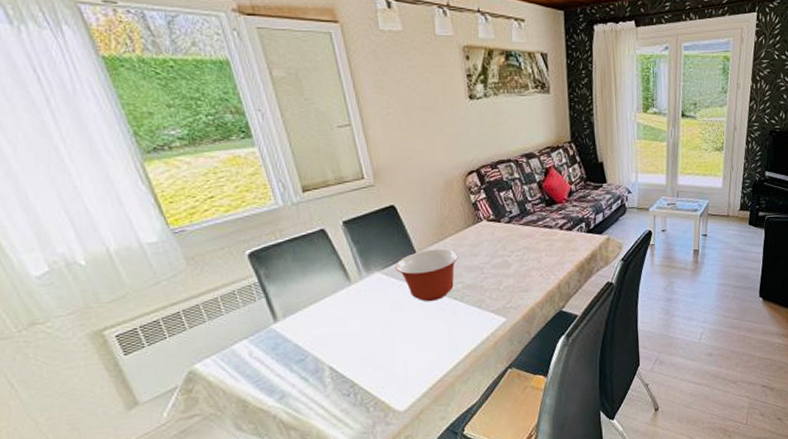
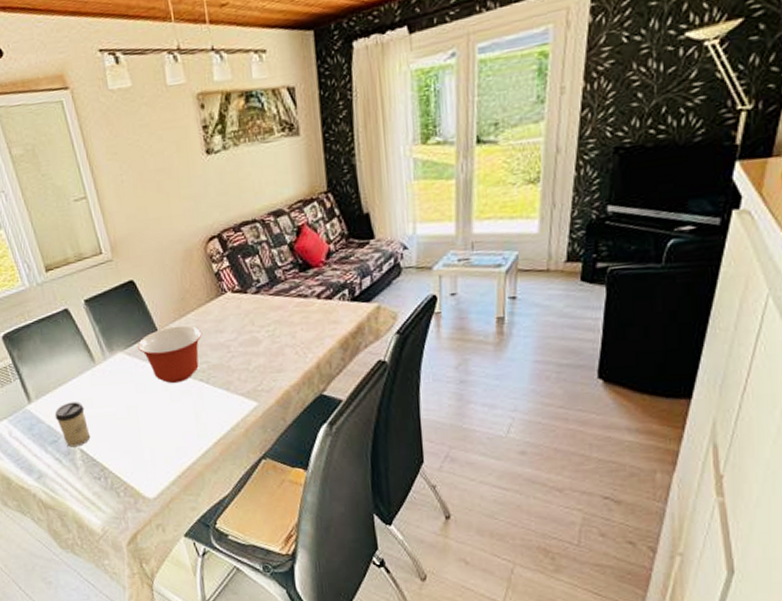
cup: none [303,320,342,366] -> present [54,402,91,447]

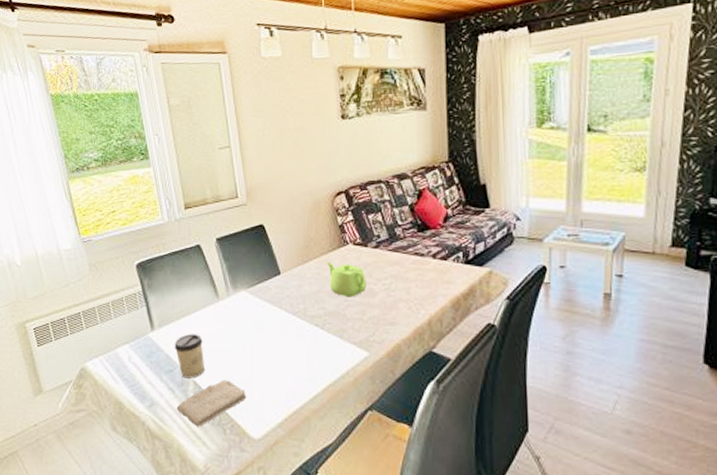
washcloth: none [66,444,137,493] -> present [176,380,247,427]
mixing bowl: present [137,325,203,384] -> none [260,271,322,326]
teapot: none [205,313,250,348] -> present [326,261,367,297]

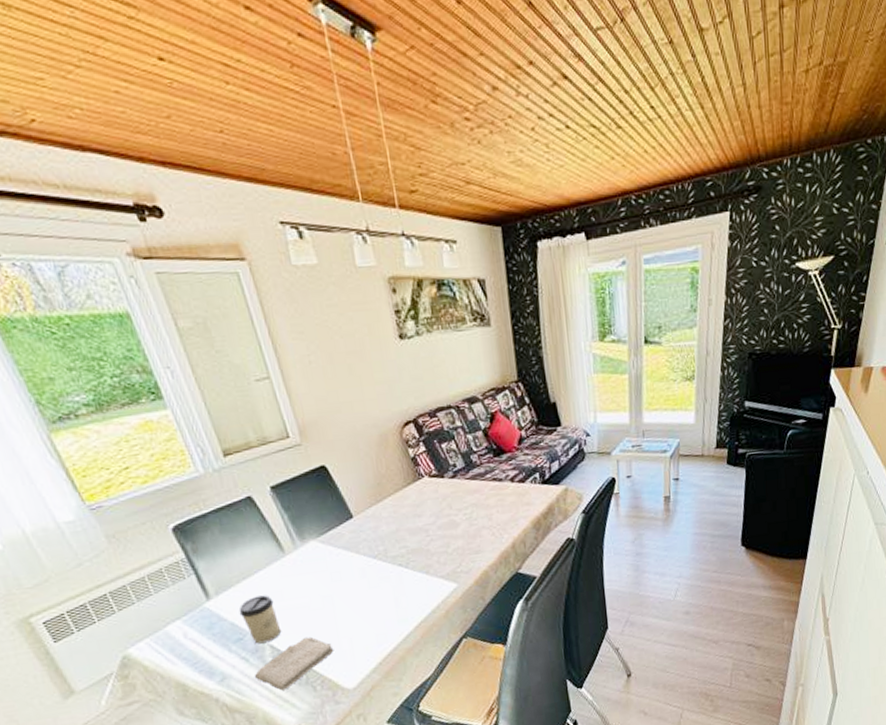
teapot: present [326,261,367,297] -> none [402,497,448,532]

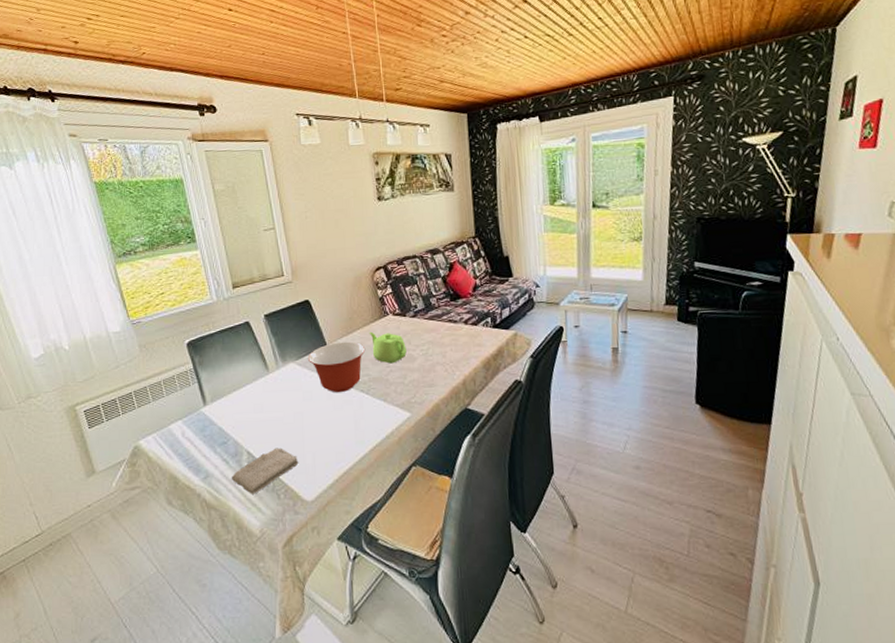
cup: present [238,595,282,644] -> none [227,406,258,449]
mixing bowl: none [331,510,400,570] -> present [307,341,366,393]
teapot: none [402,497,448,532] -> present [369,331,407,364]

